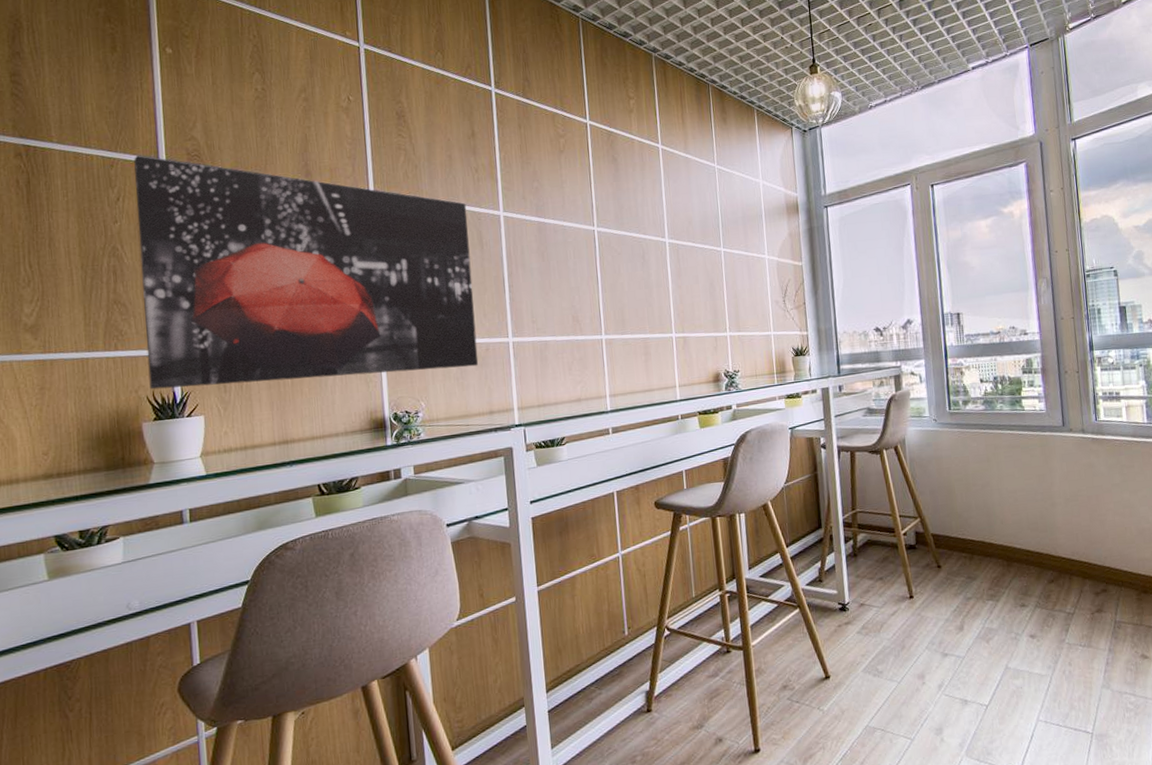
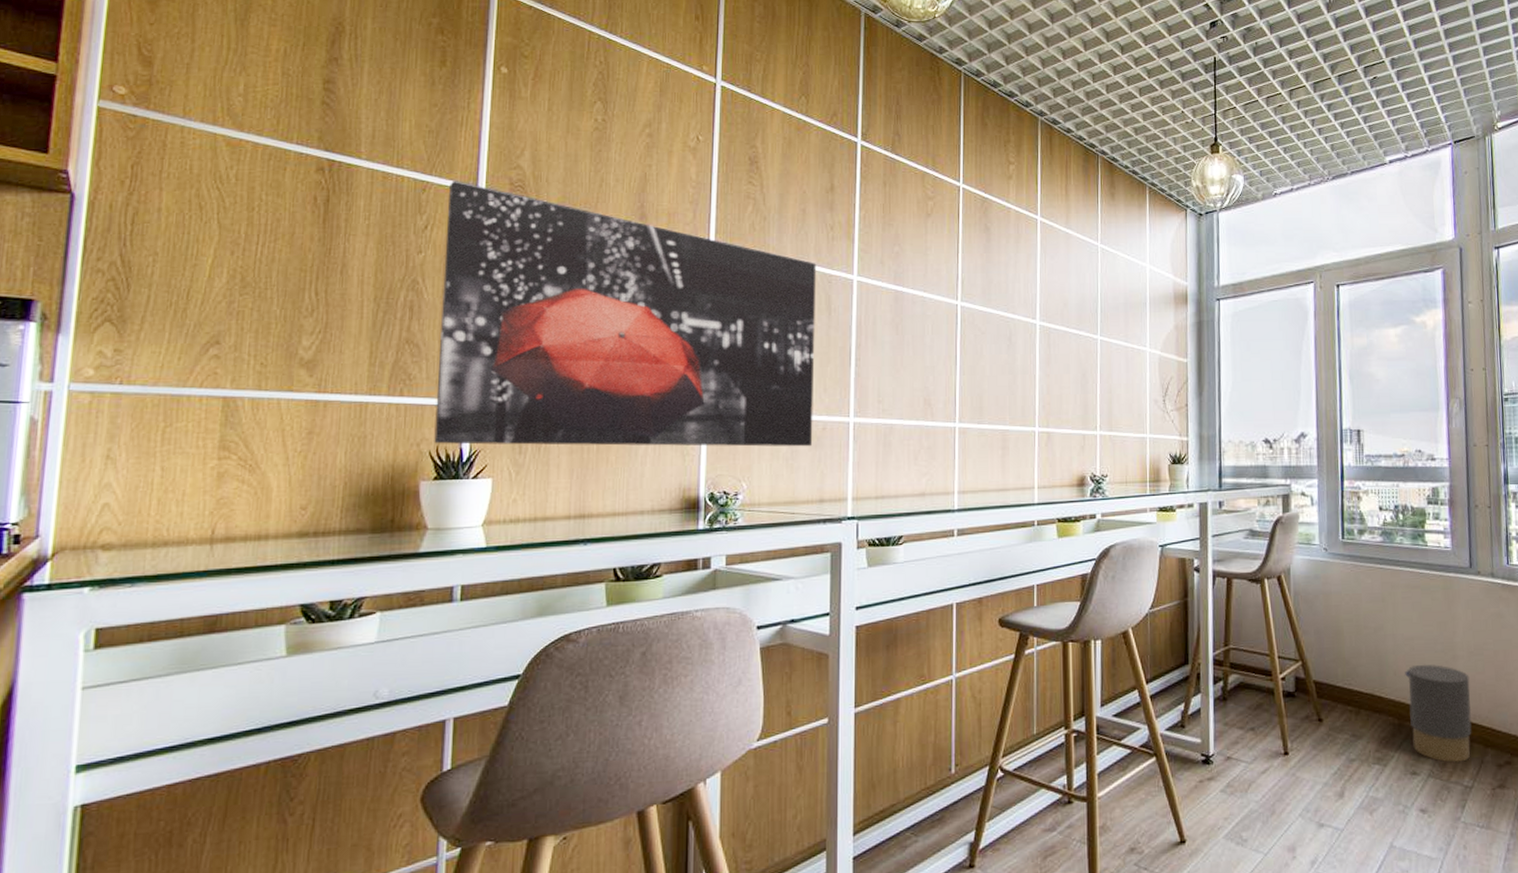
trash can: none [1010,512,1072,595] -> present [1405,664,1472,764]

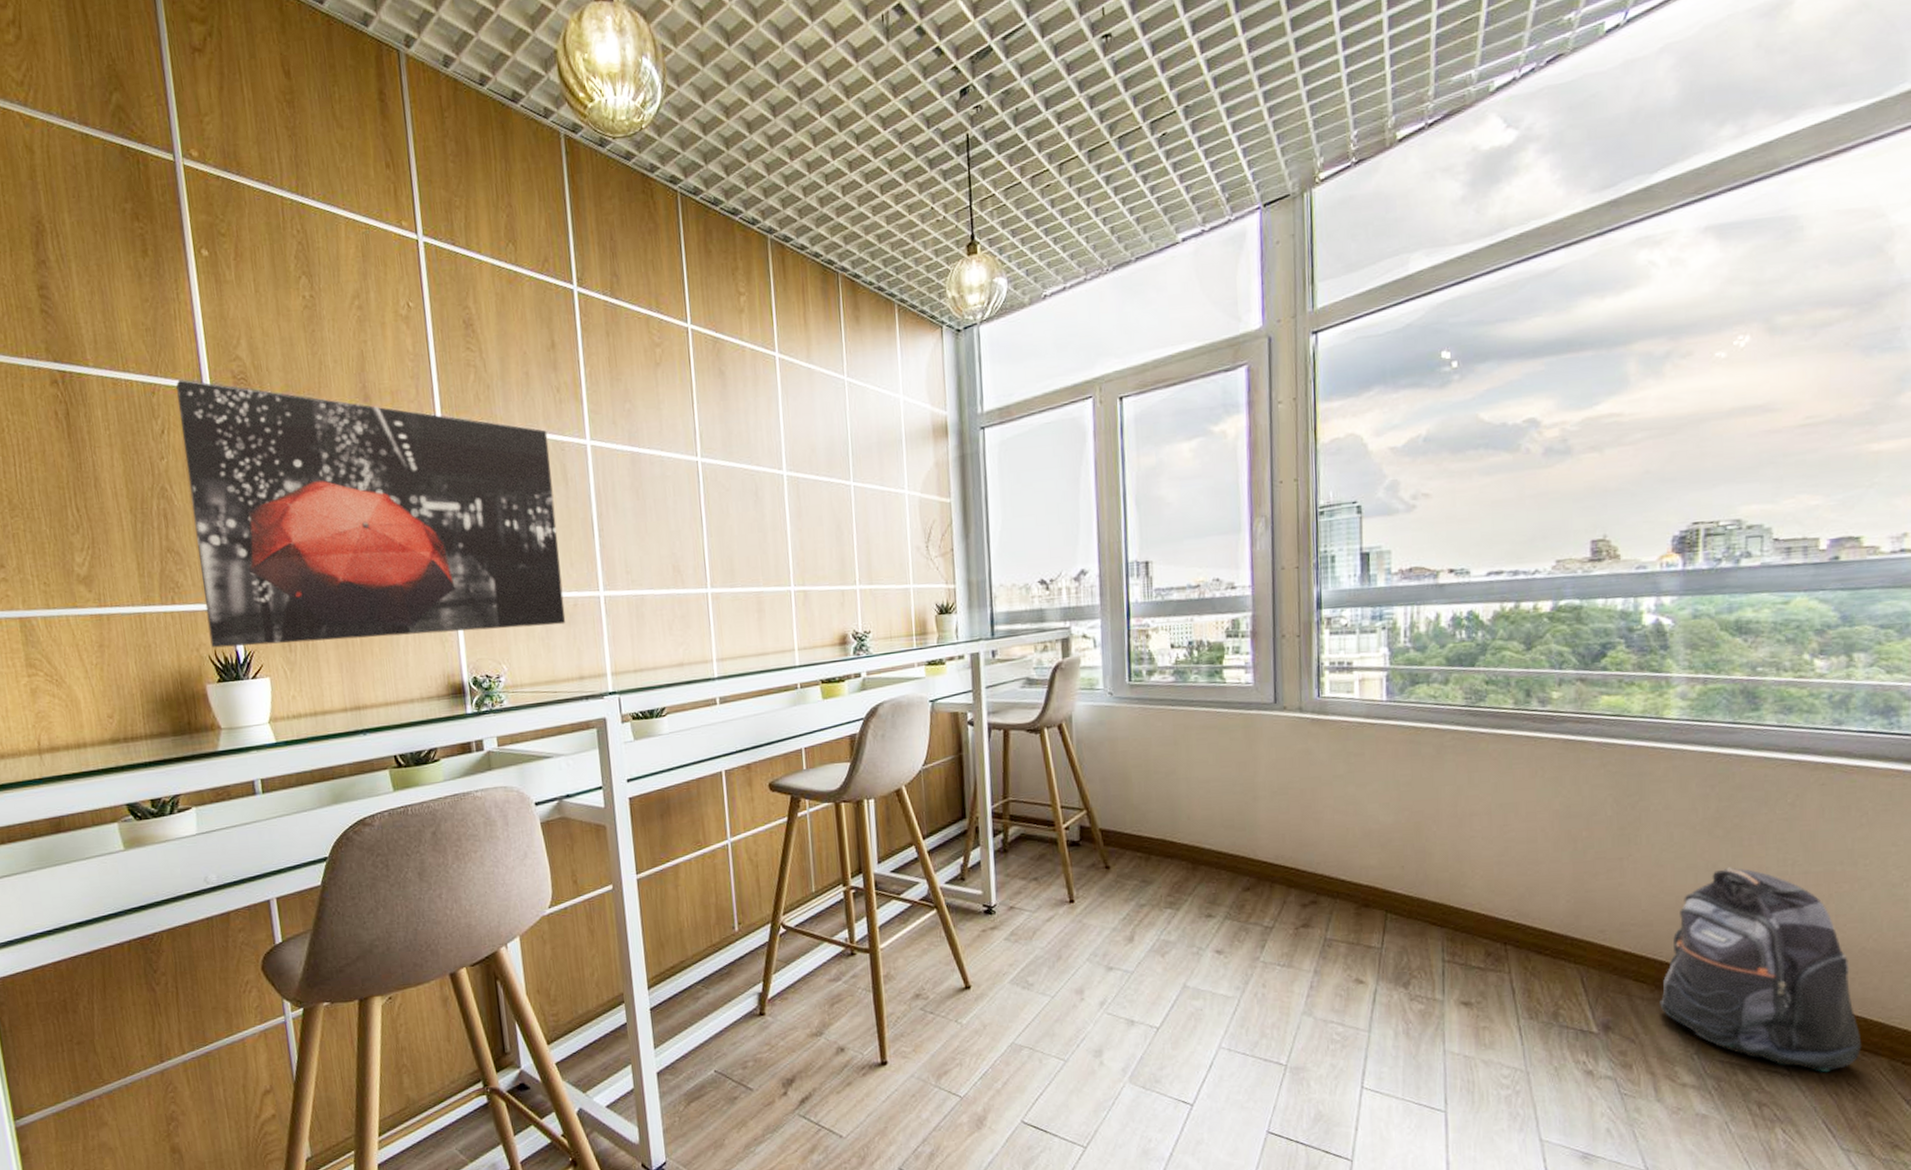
trash can: present [1405,664,1472,764] -> none [1200,806,1274,905]

